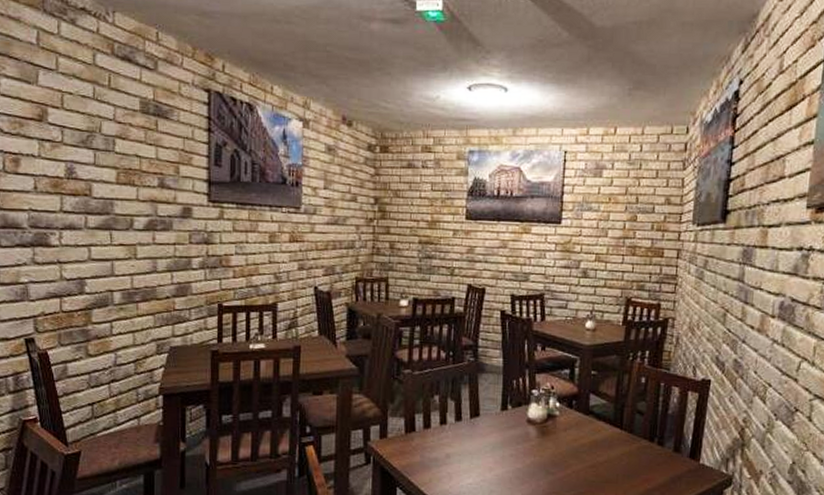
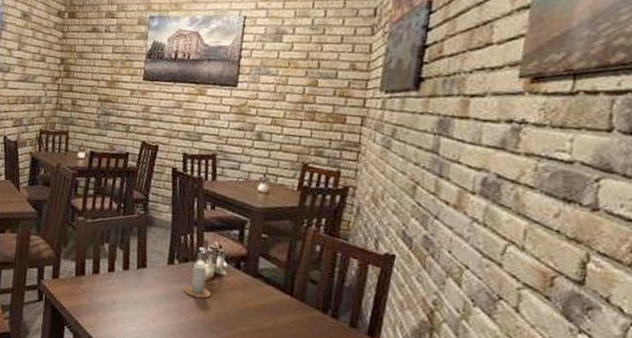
candle: none [518,407,546,441] -> present [183,264,211,299]

